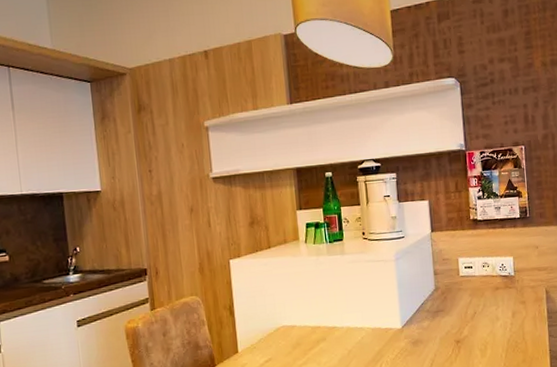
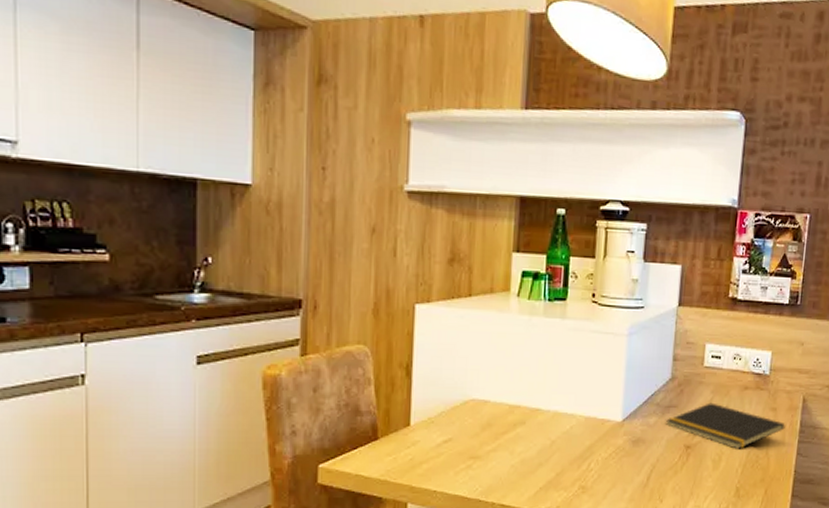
notepad: none [436,303,535,339] -> present [665,402,785,449]

